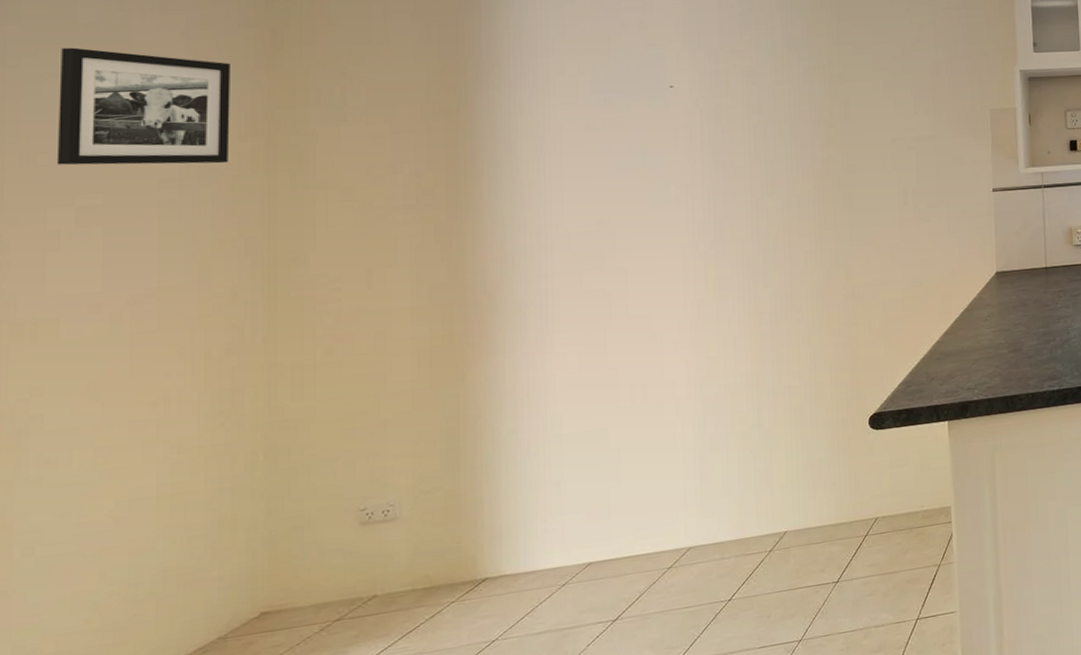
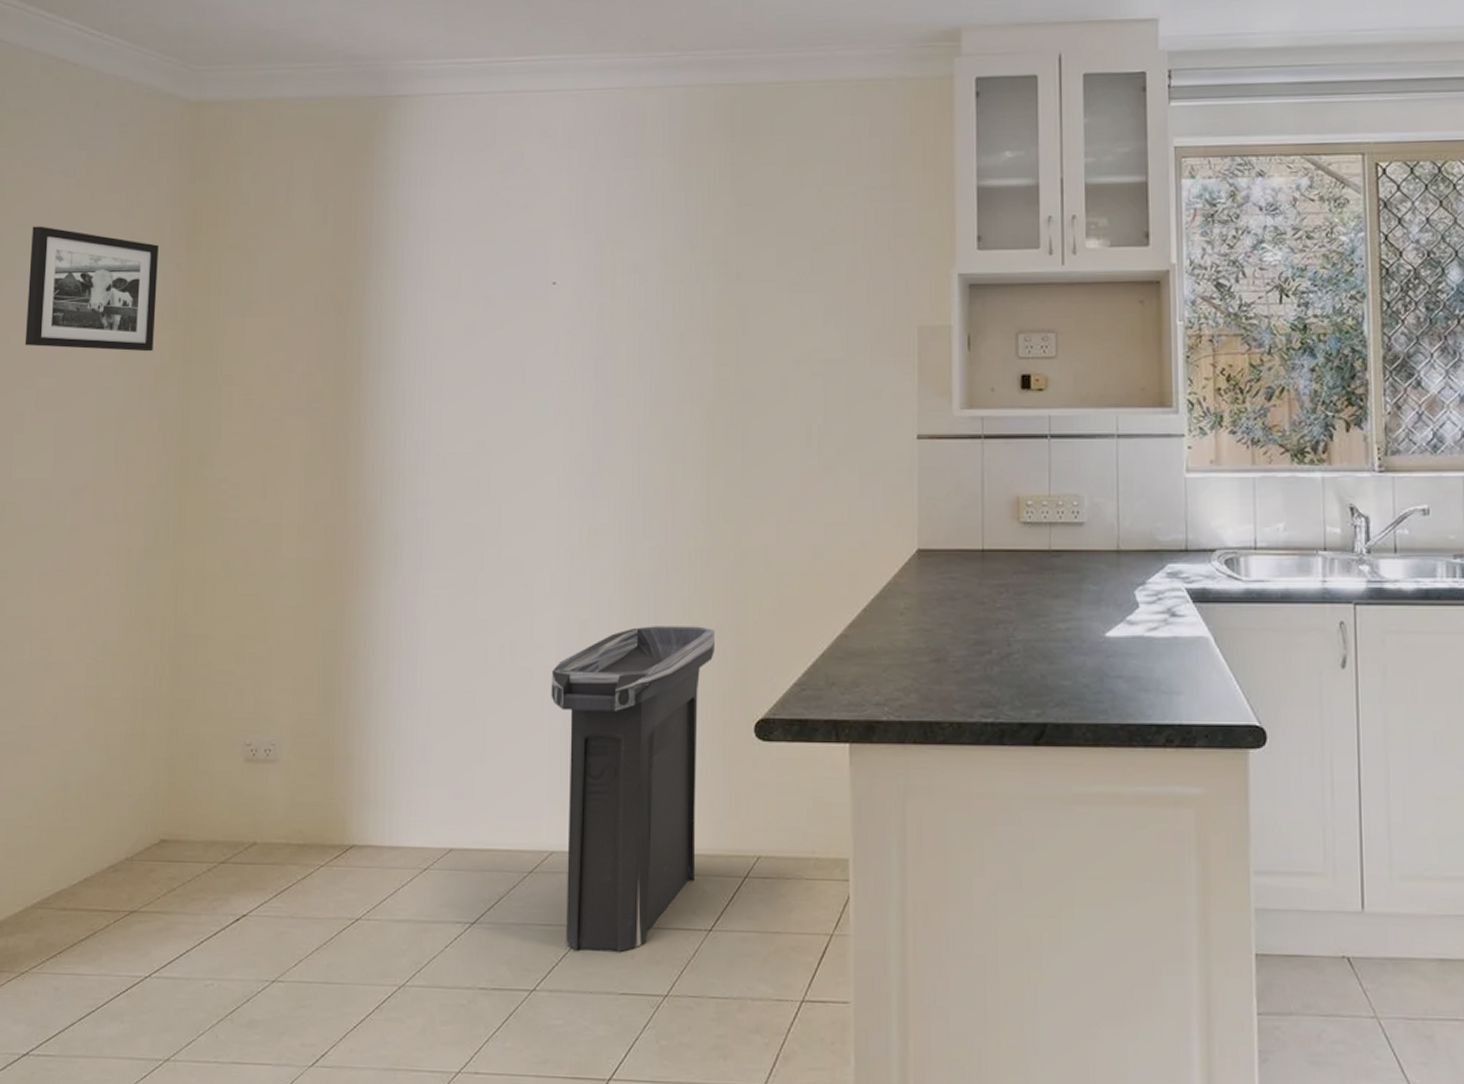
trash can: none [682,349,832,623] -> present [551,626,715,953]

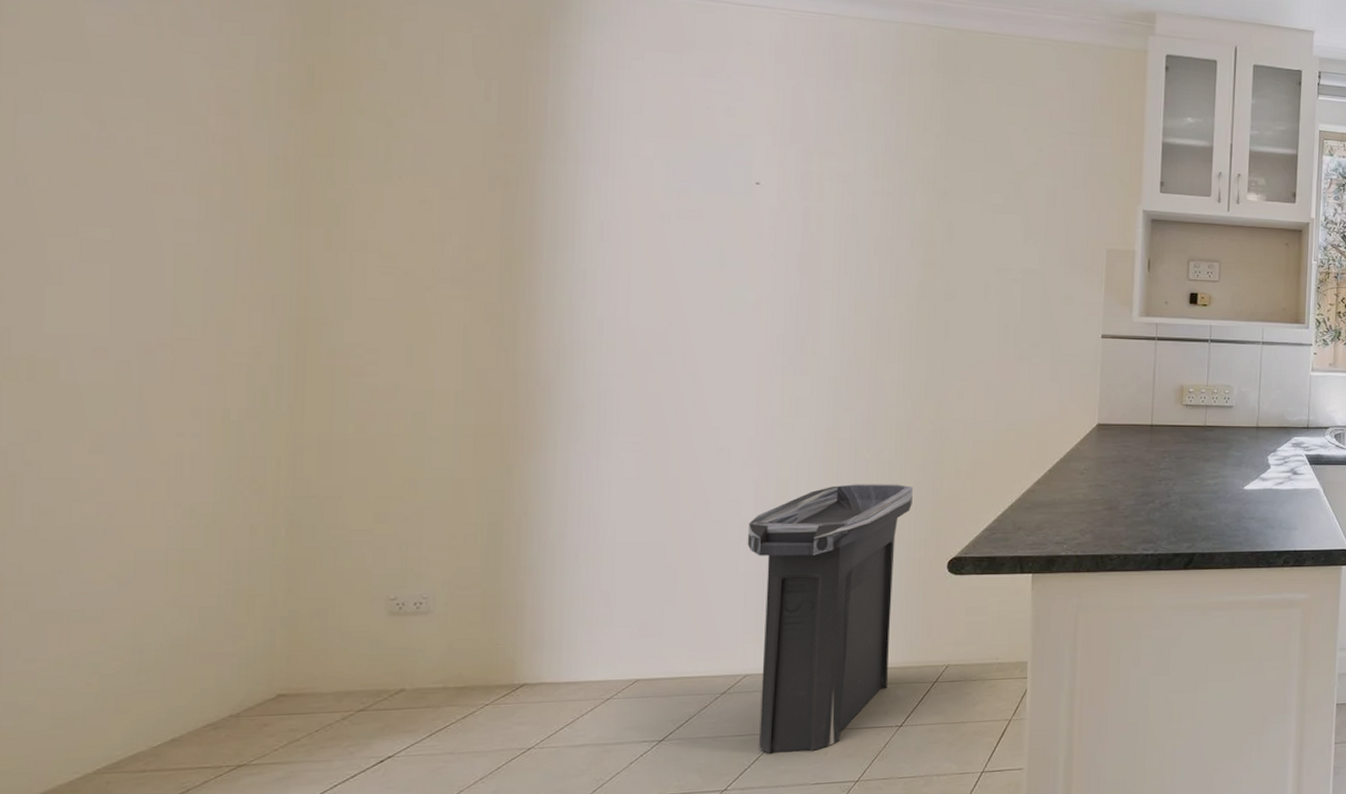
picture frame: present [24,226,159,352] -> none [58,58,260,210]

